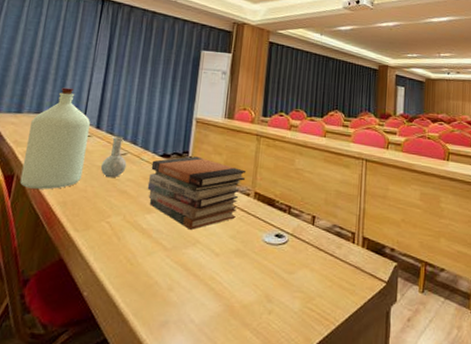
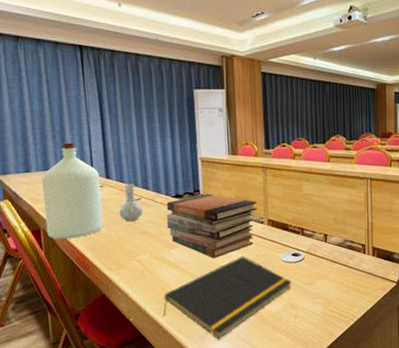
notepad: none [121,230,272,331] -> present [163,256,293,339]

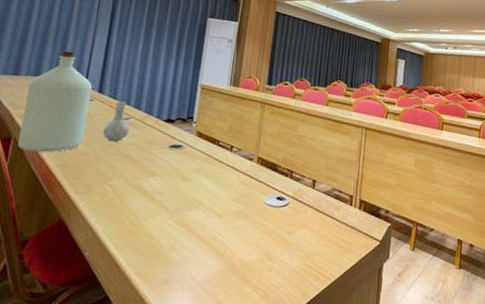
notepad: present [163,256,293,339] -> none [123,193,273,288]
book stack: present [166,194,258,258] -> none [150,122,251,192]

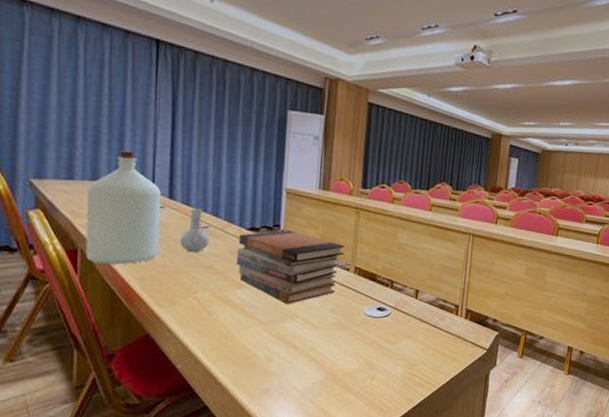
book stack: none [150,122,251,192] -> present [236,230,346,304]

